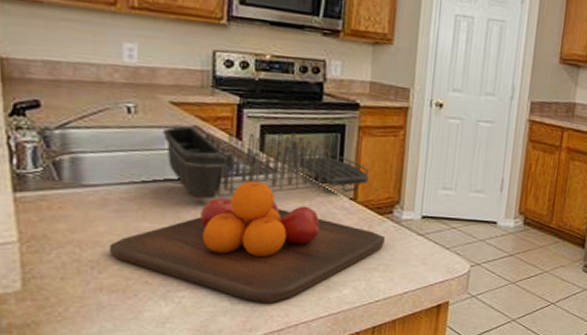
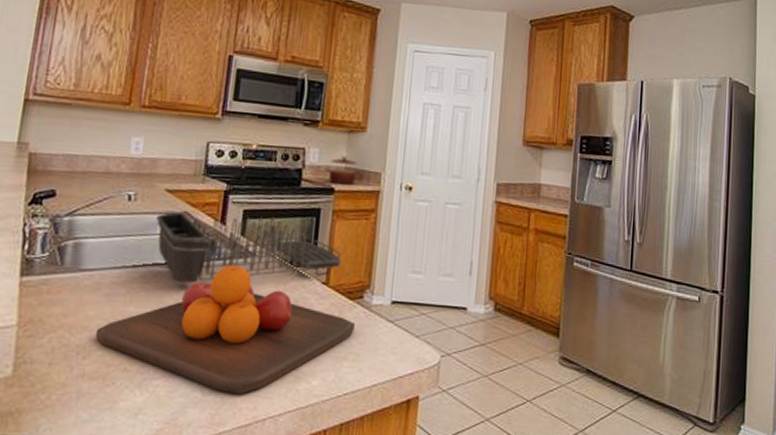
saucepan: none [348,70,389,101] -> present [324,156,362,185]

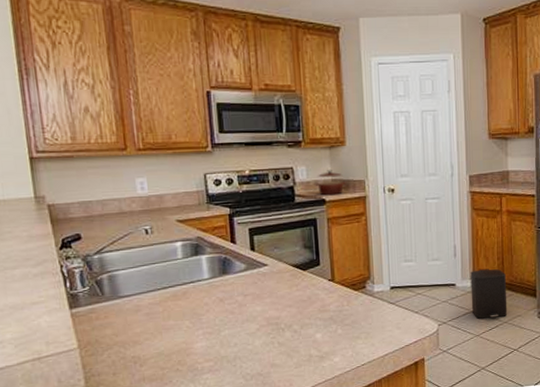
chopping board: present [95,264,355,395] -> none [145,275,362,377]
dish rack: present [155,212,342,284] -> none [173,230,342,296]
pedal bin: none [482,294,526,357] -> present [470,269,508,320]

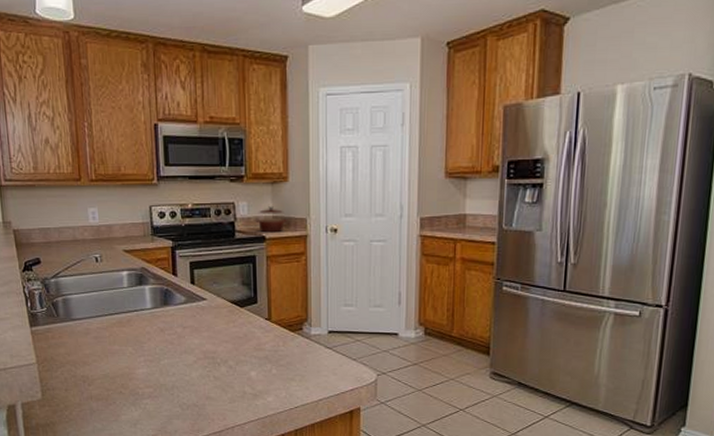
pedal bin: present [470,269,508,320] -> none [414,320,456,374]

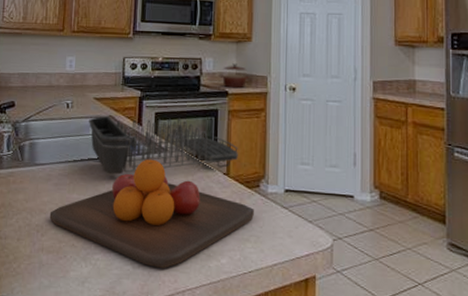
chopping board: none [93,308,298,409] -> present [49,159,254,269]
dish rack: none [120,266,279,325] -> present [88,116,238,175]

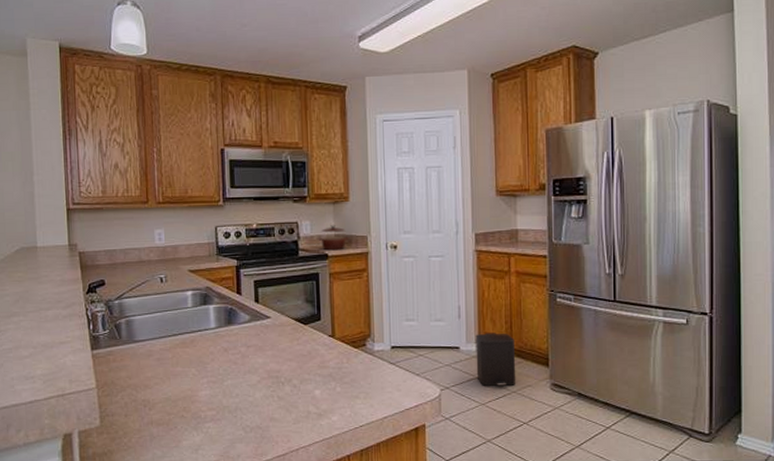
chopping board: present [49,159,254,269] -> none [155,327,362,431]
dish rack: present [88,116,238,175] -> none [184,284,342,345]
pedal bin: none [370,183,412,242] -> present [476,333,516,387]

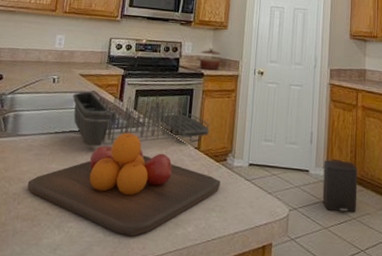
chopping board: none [155,327,362,431] -> present [27,132,220,237]
dish rack: none [184,284,342,345] -> present [72,91,210,147]

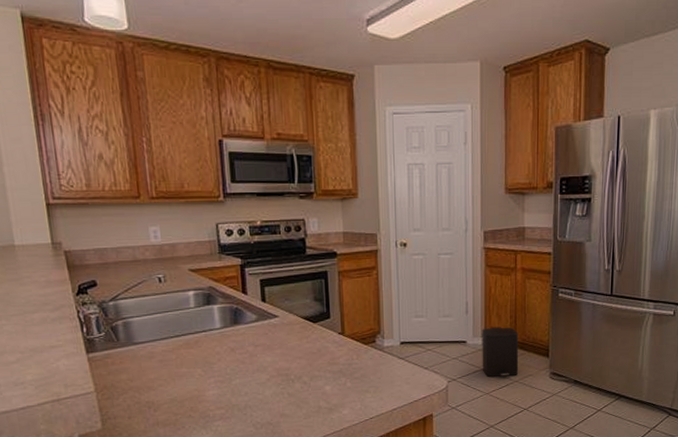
chopping board: present [27,132,220,237] -> none [159,326,372,426]
dish rack: present [72,91,210,147] -> none [186,282,352,346]
saucepan: present [196,48,224,71] -> none [325,222,359,249]

